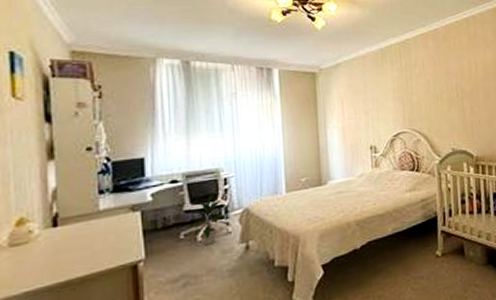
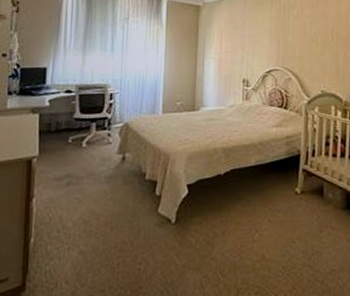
indoor plant: present [187,193,228,246] -> none [76,107,110,151]

